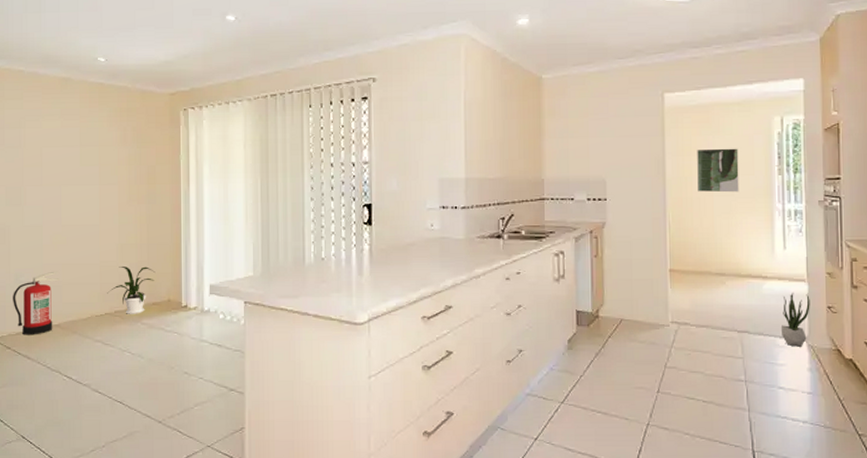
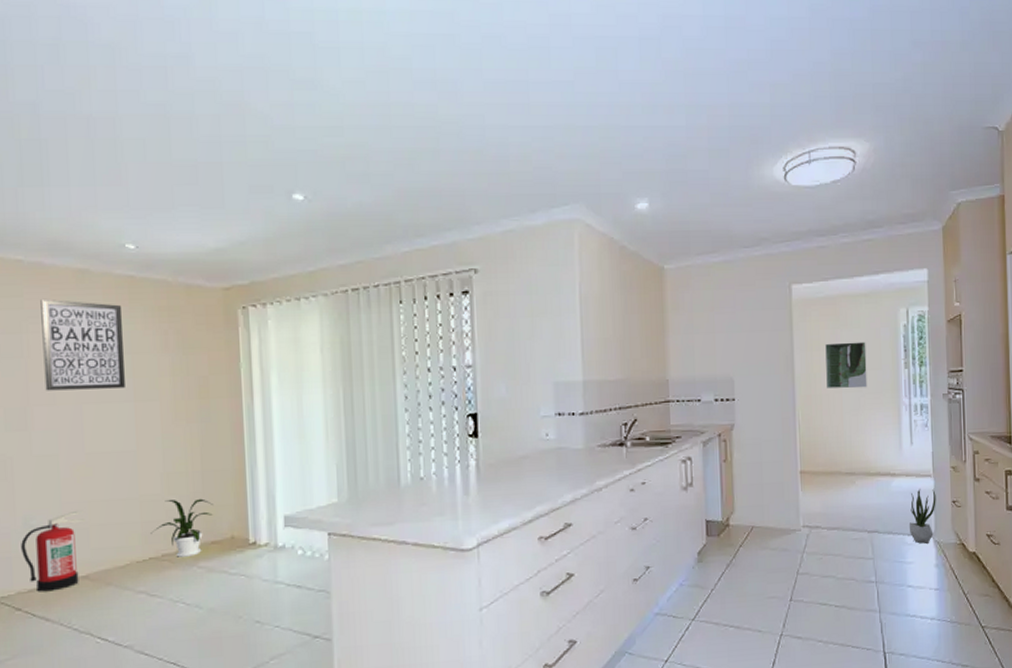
wall art: none [35,101,93,174] -> present [40,298,125,391]

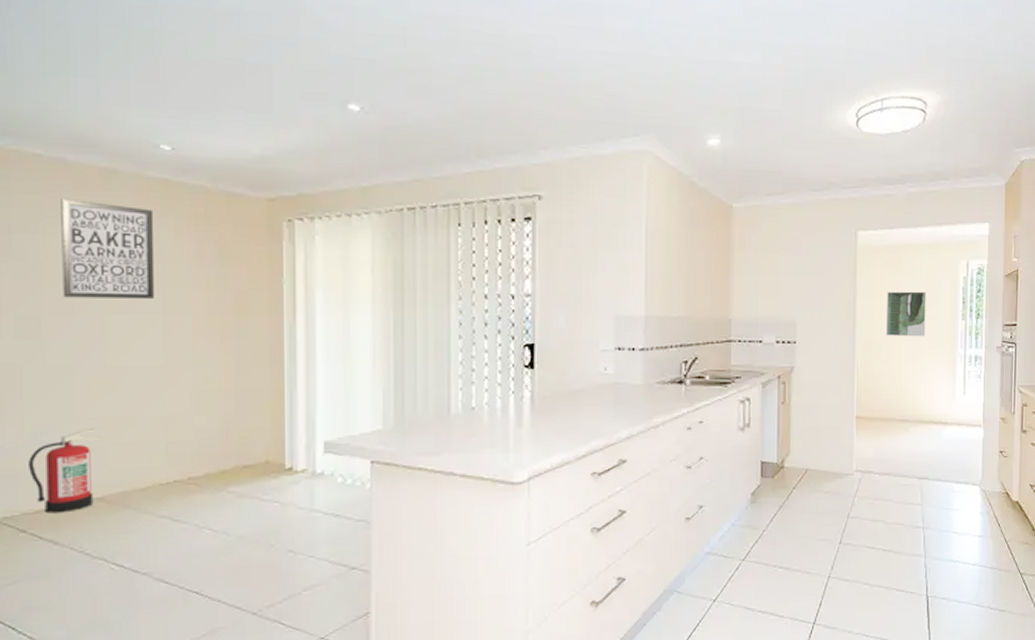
house plant: present [151,498,214,557] -> none [176,420,248,481]
potted plant: present [908,489,936,544] -> none [957,438,985,492]

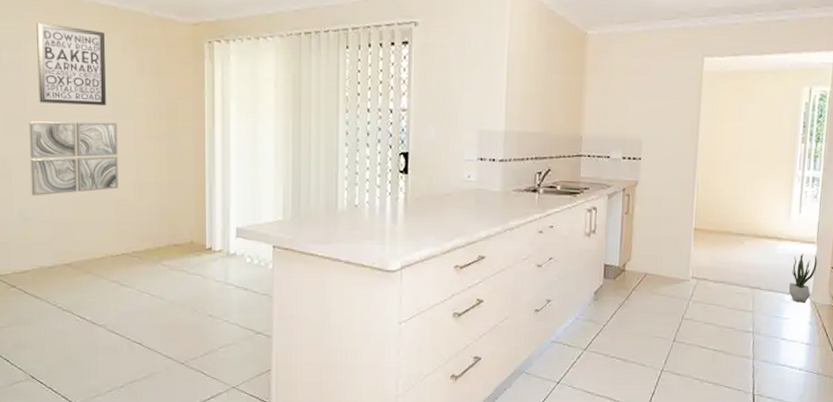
fire extinguisher: present [29,427,103,514] -> none [16,208,70,274]
wall art: none [48,319,170,415] -> present [29,121,119,196]
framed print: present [886,291,926,337] -> none [727,114,768,158]
potted plant: none [957,438,985,492] -> present [789,254,817,303]

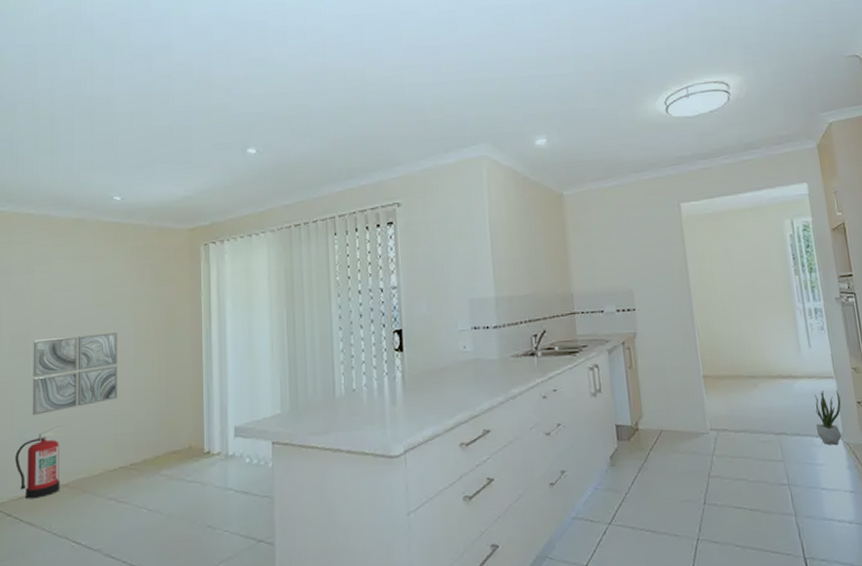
fire extinguisher: none [16,208,70,274] -> present [15,424,69,499]
wall art: present [36,21,106,105] -> none [44,244,107,321]

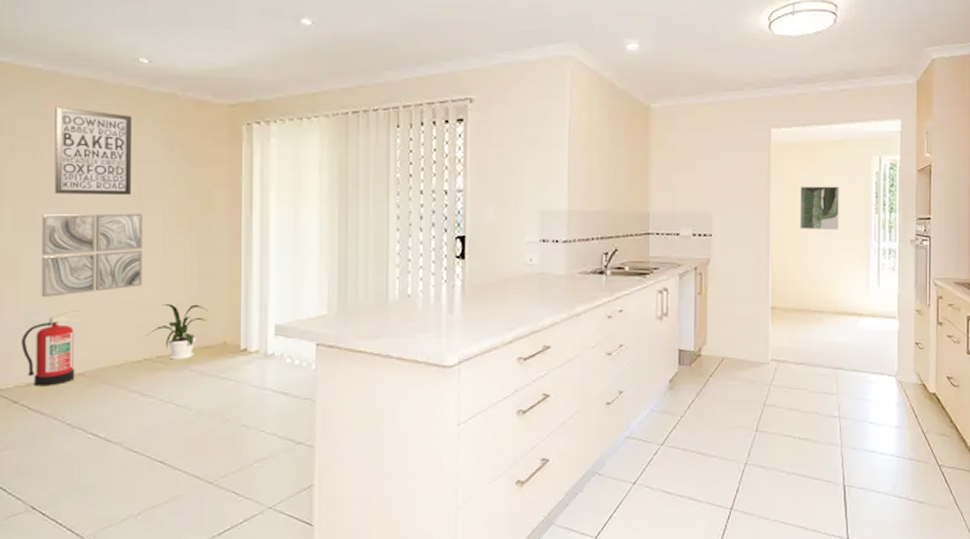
wall art: none [44,244,107,321] -> present [54,106,131,195]
house plant: none [122,412,175,466] -> present [146,304,209,360]
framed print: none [717,252,761,296] -> present [800,186,839,230]
potted plant: present [815,390,842,445] -> none [873,330,900,382]

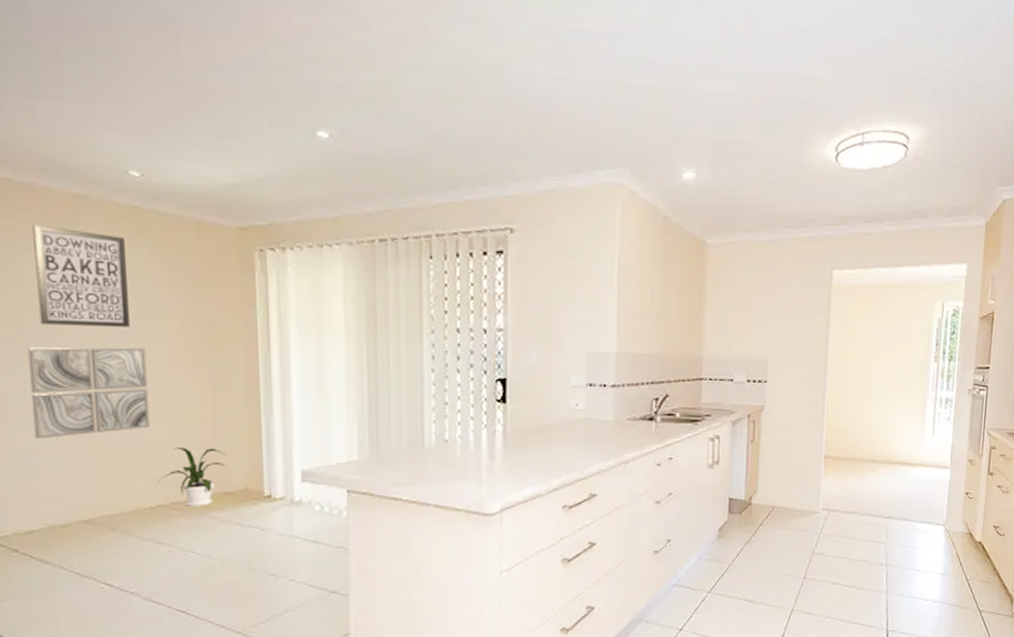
fire extinguisher: present [22,309,85,387] -> none [16,452,87,534]
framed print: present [800,186,839,230] -> none [858,332,900,379]

